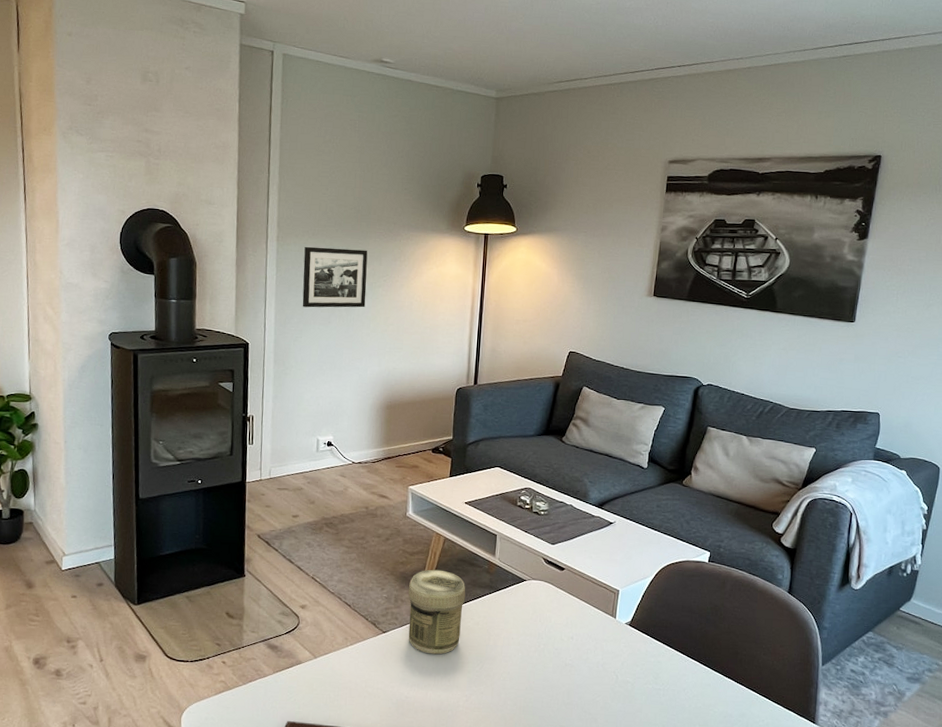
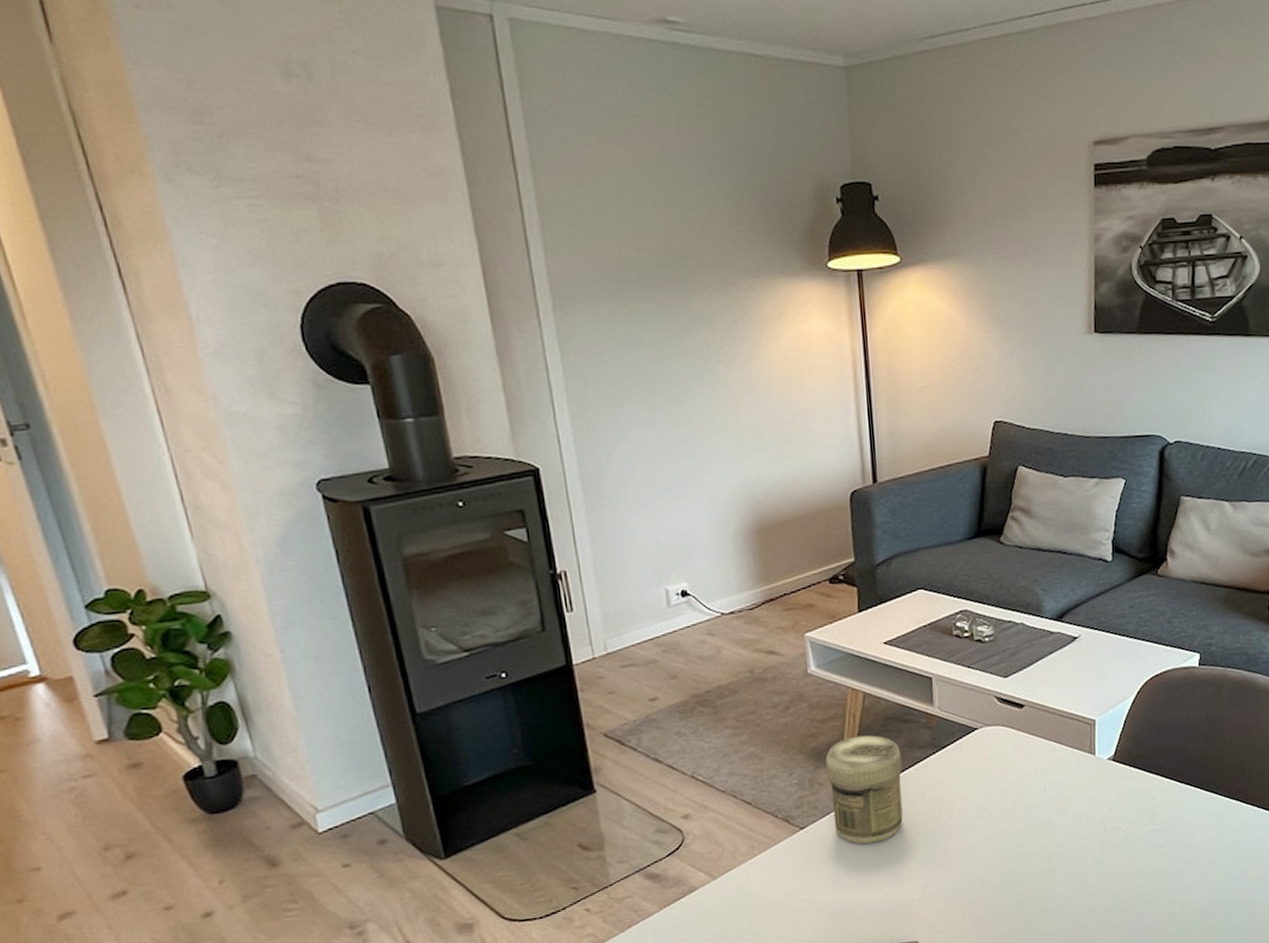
picture frame: present [302,246,368,308] -> none [598,311,703,406]

